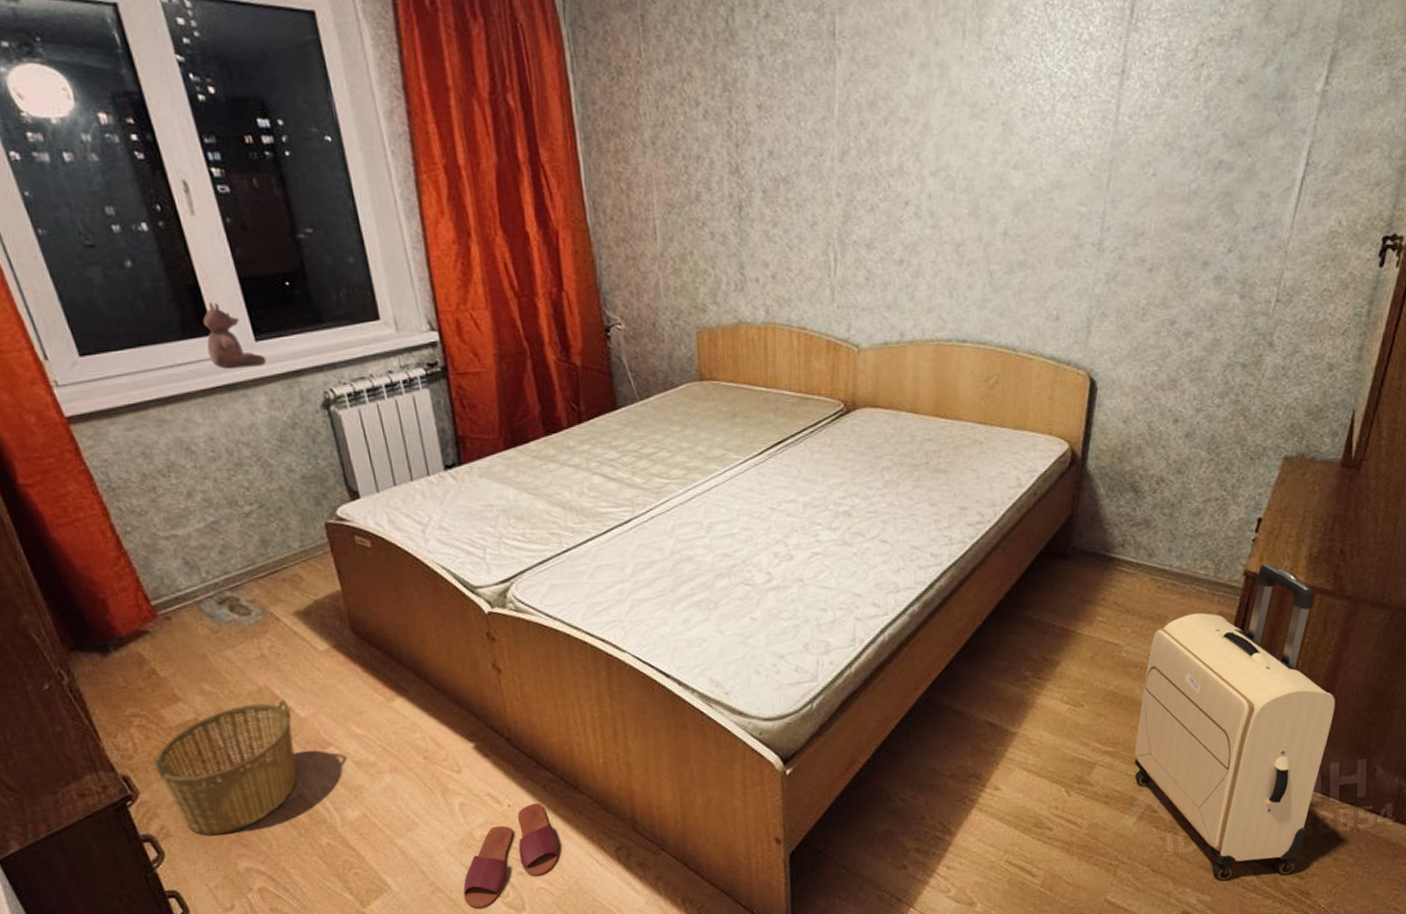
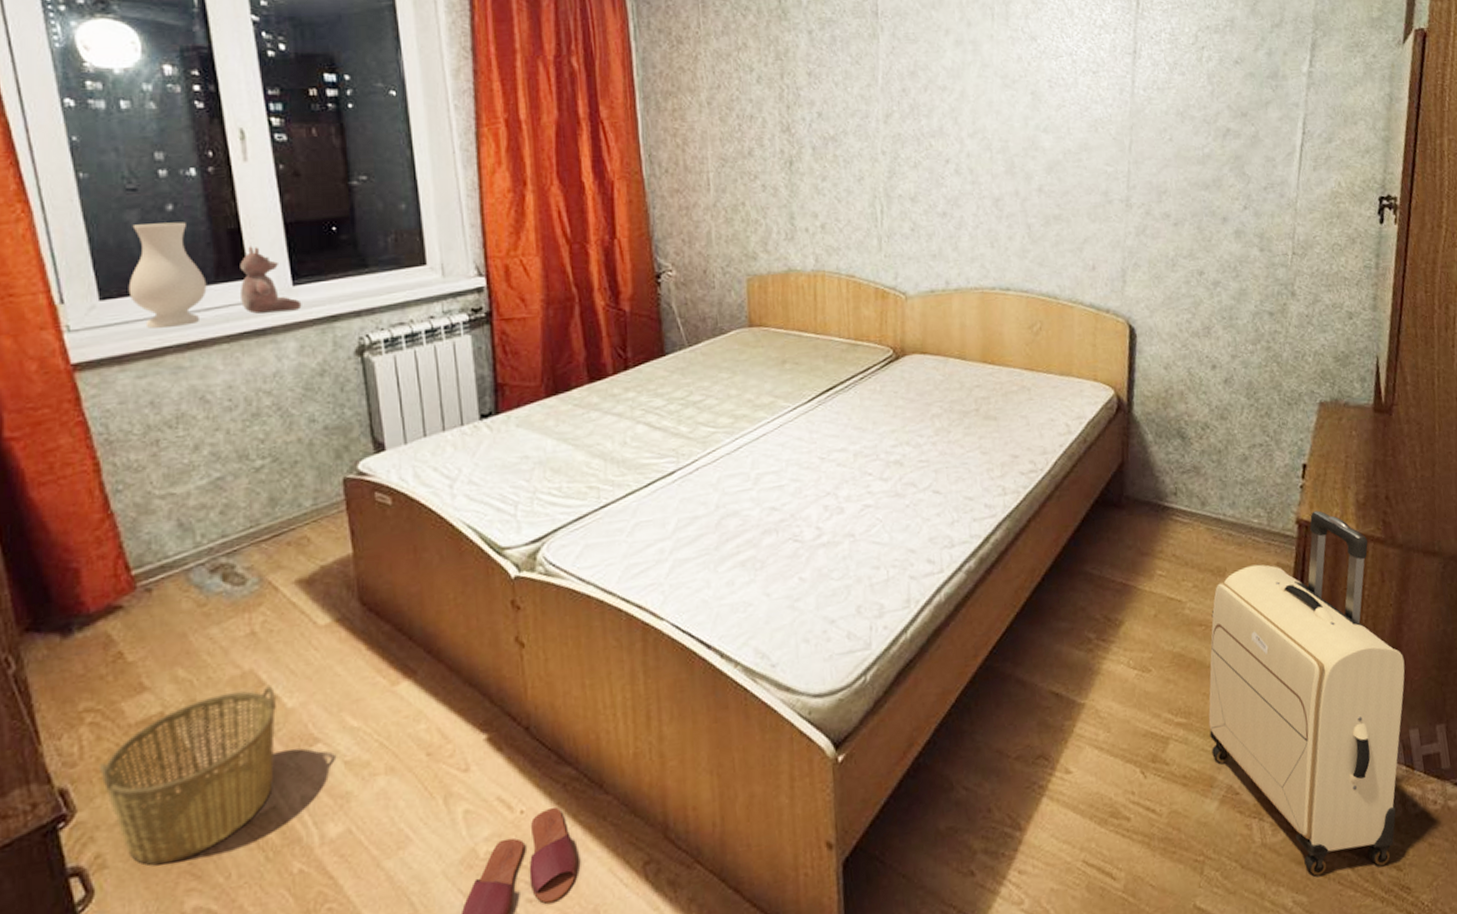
vase: none [96,278,177,384] -> present [128,222,207,329]

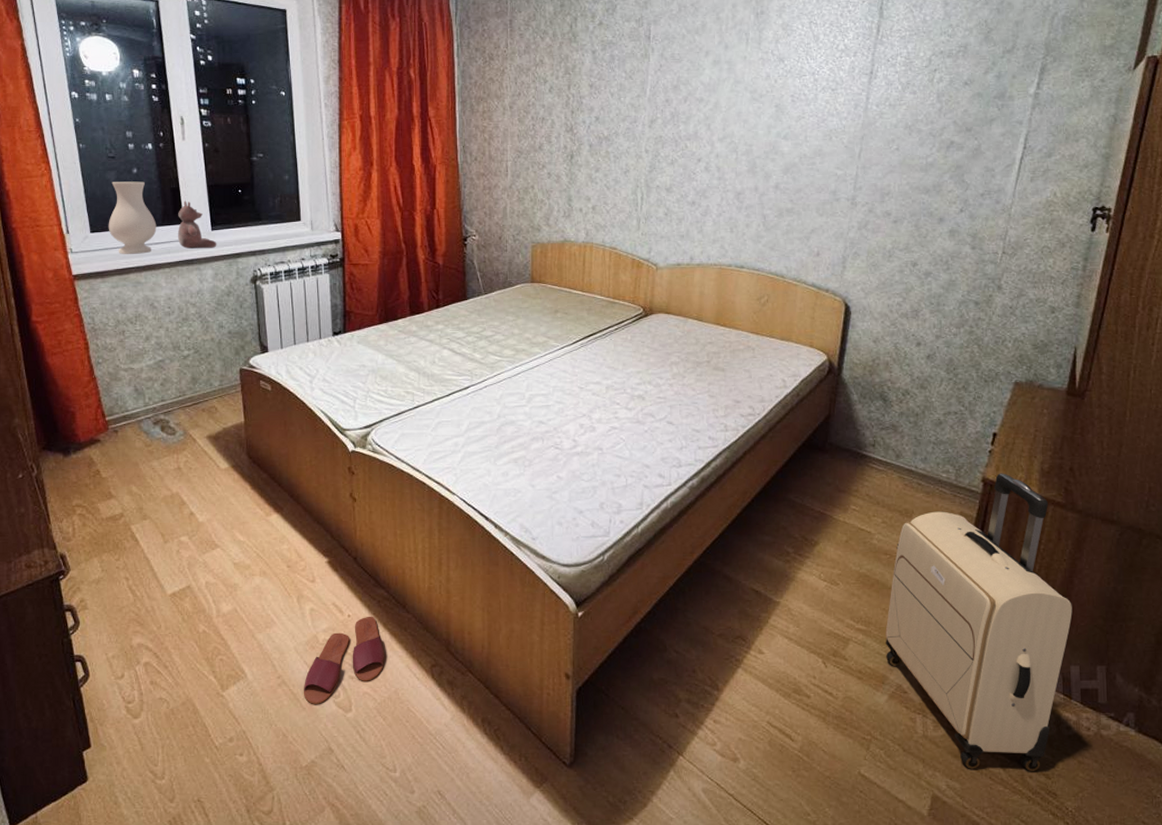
basket: present [98,686,276,865] -> none [83,505,192,612]

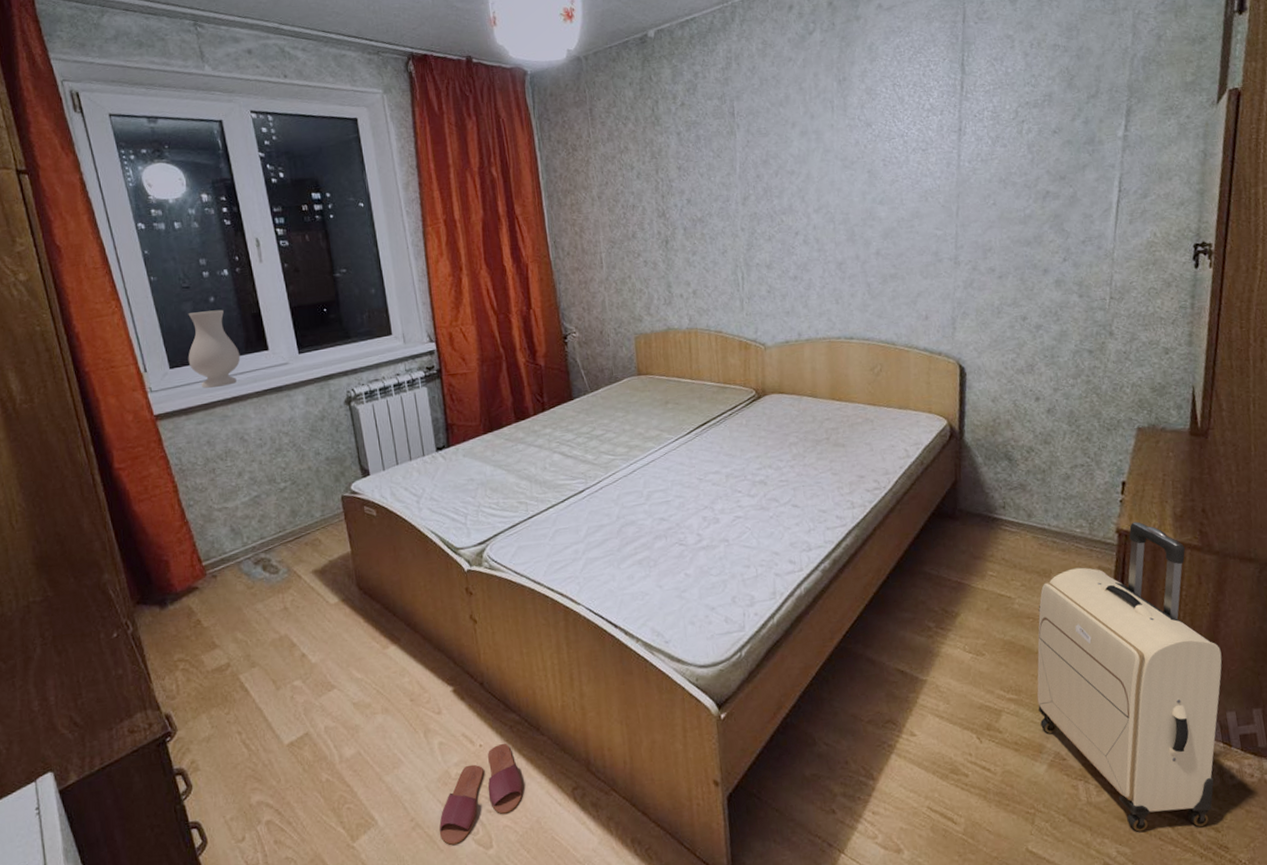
stuffed animal: present [178,200,217,250] -> none [261,325,306,376]

